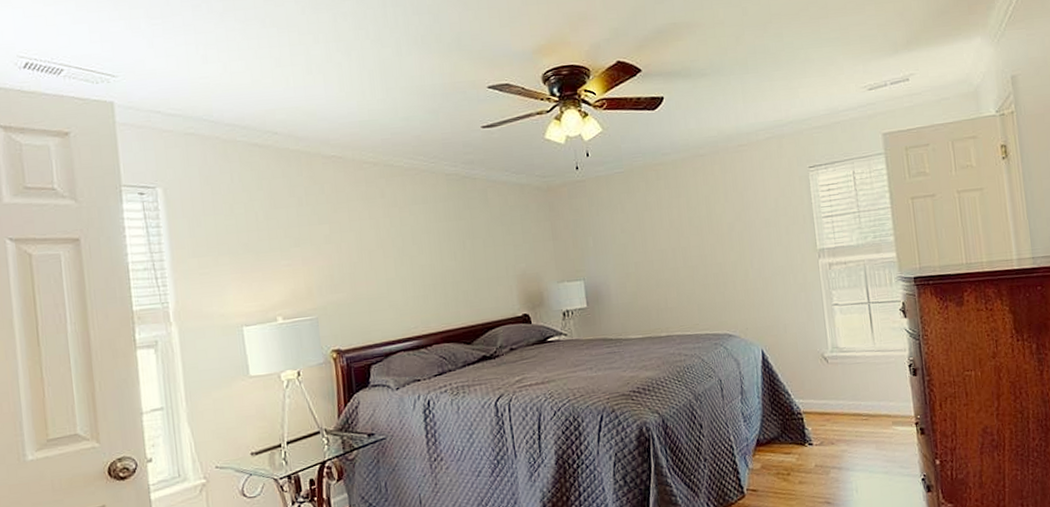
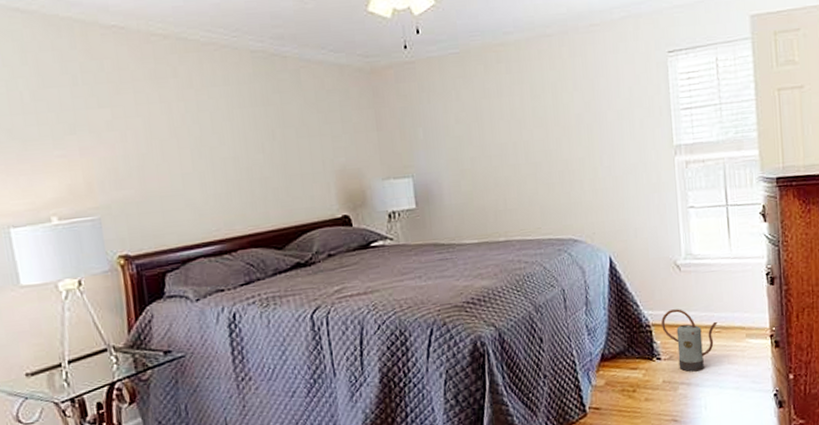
watering can: none [812,398,865,457] -> present [661,309,718,372]

